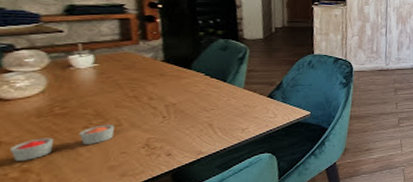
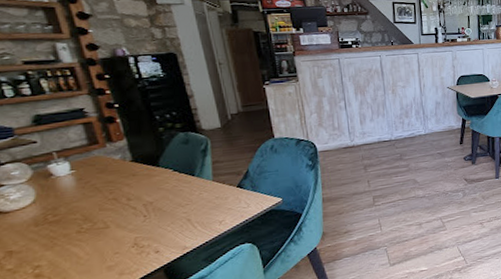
candle: present [10,124,115,161] -> none [21,226,104,268]

